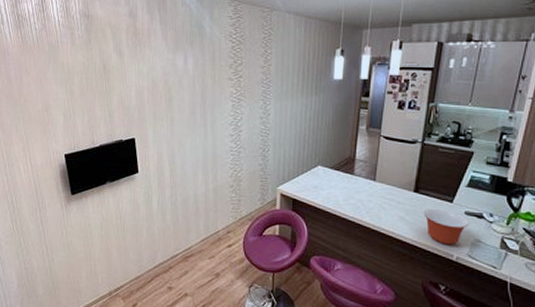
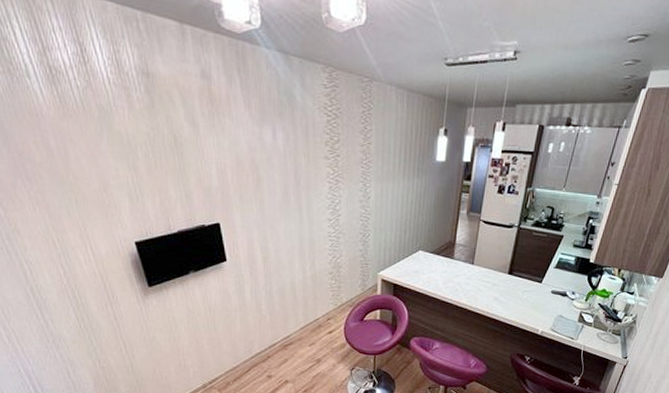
mixing bowl: present [424,208,469,245] -> none [515,289,554,321]

